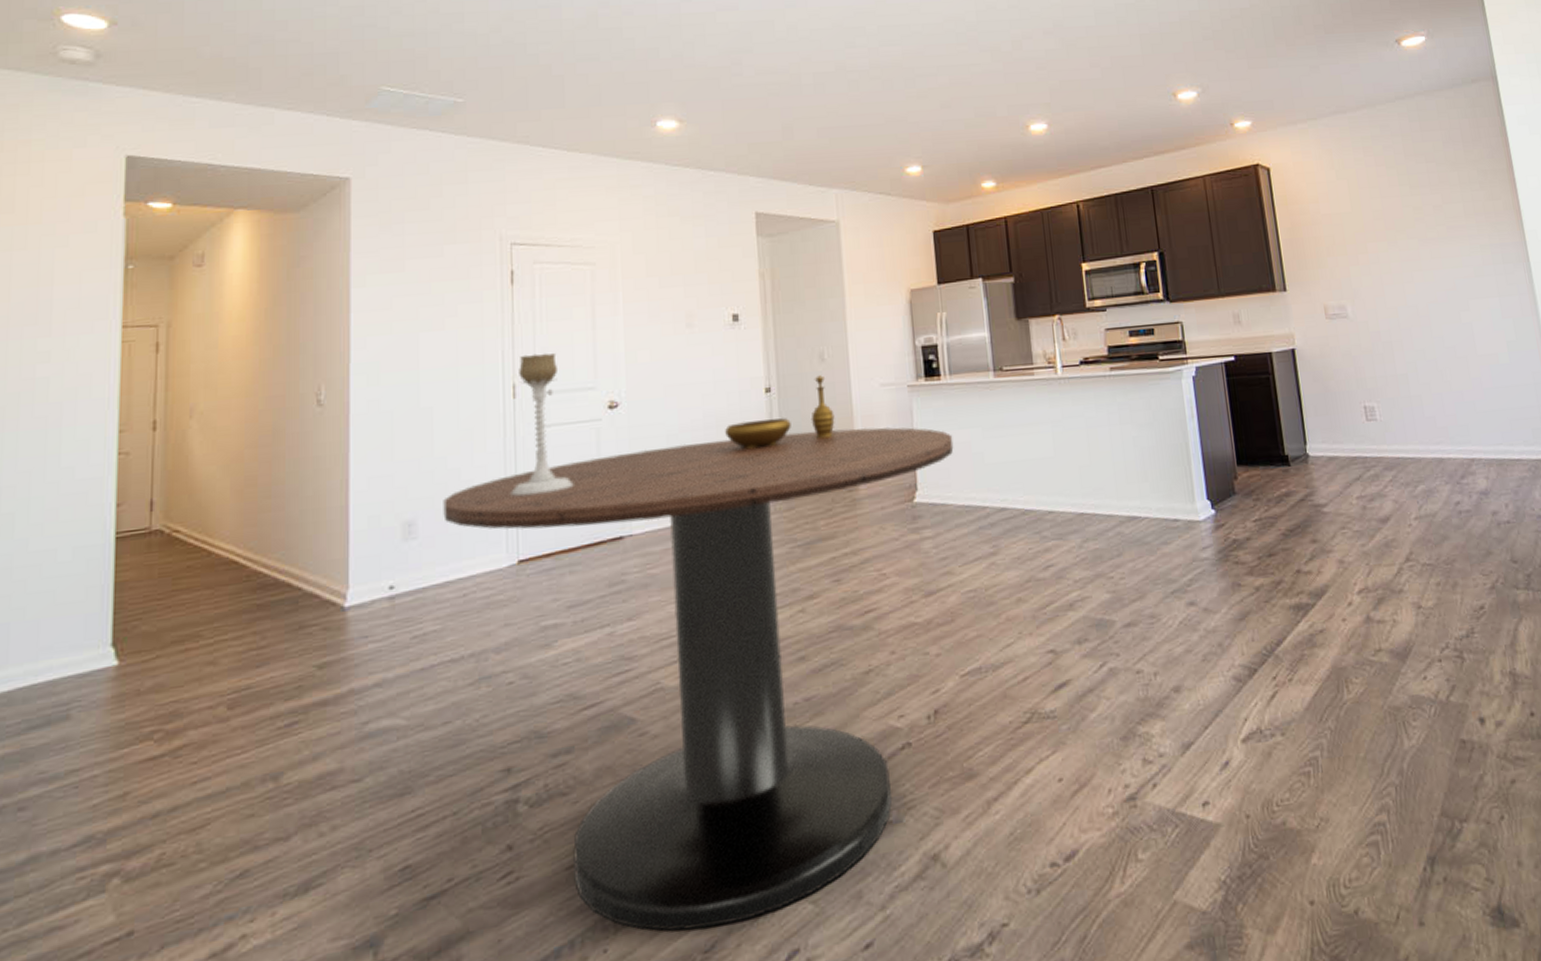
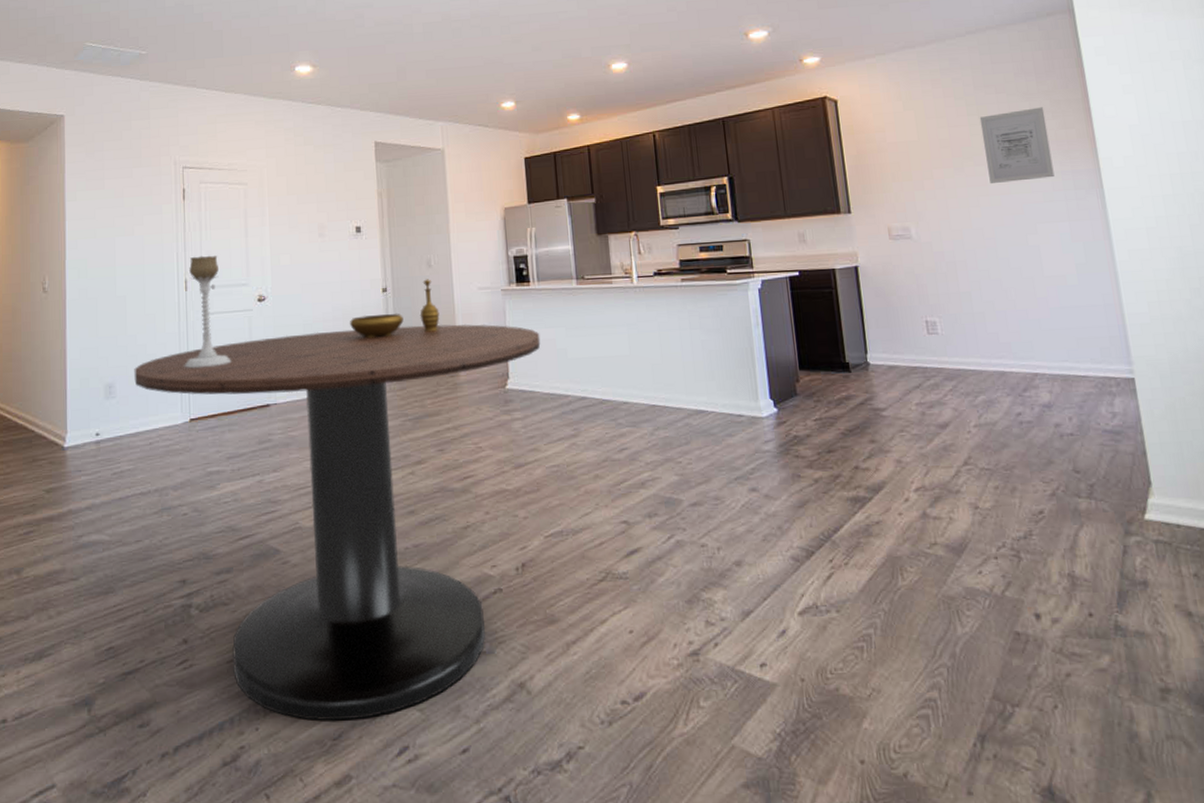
wall art: none [1411,177,1484,257] -> present [979,107,1055,183]

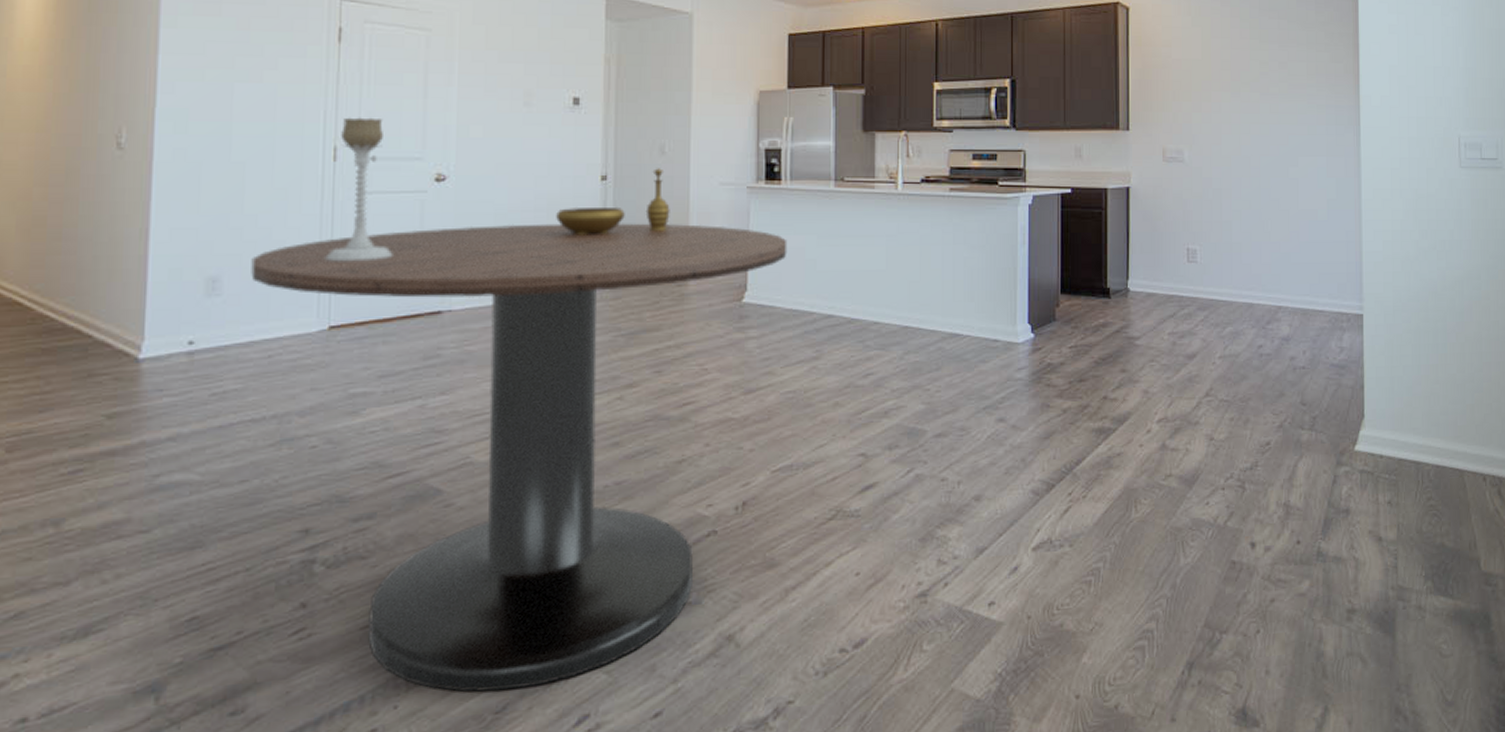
wall art: present [979,107,1055,183] -> none [1260,38,1320,112]

